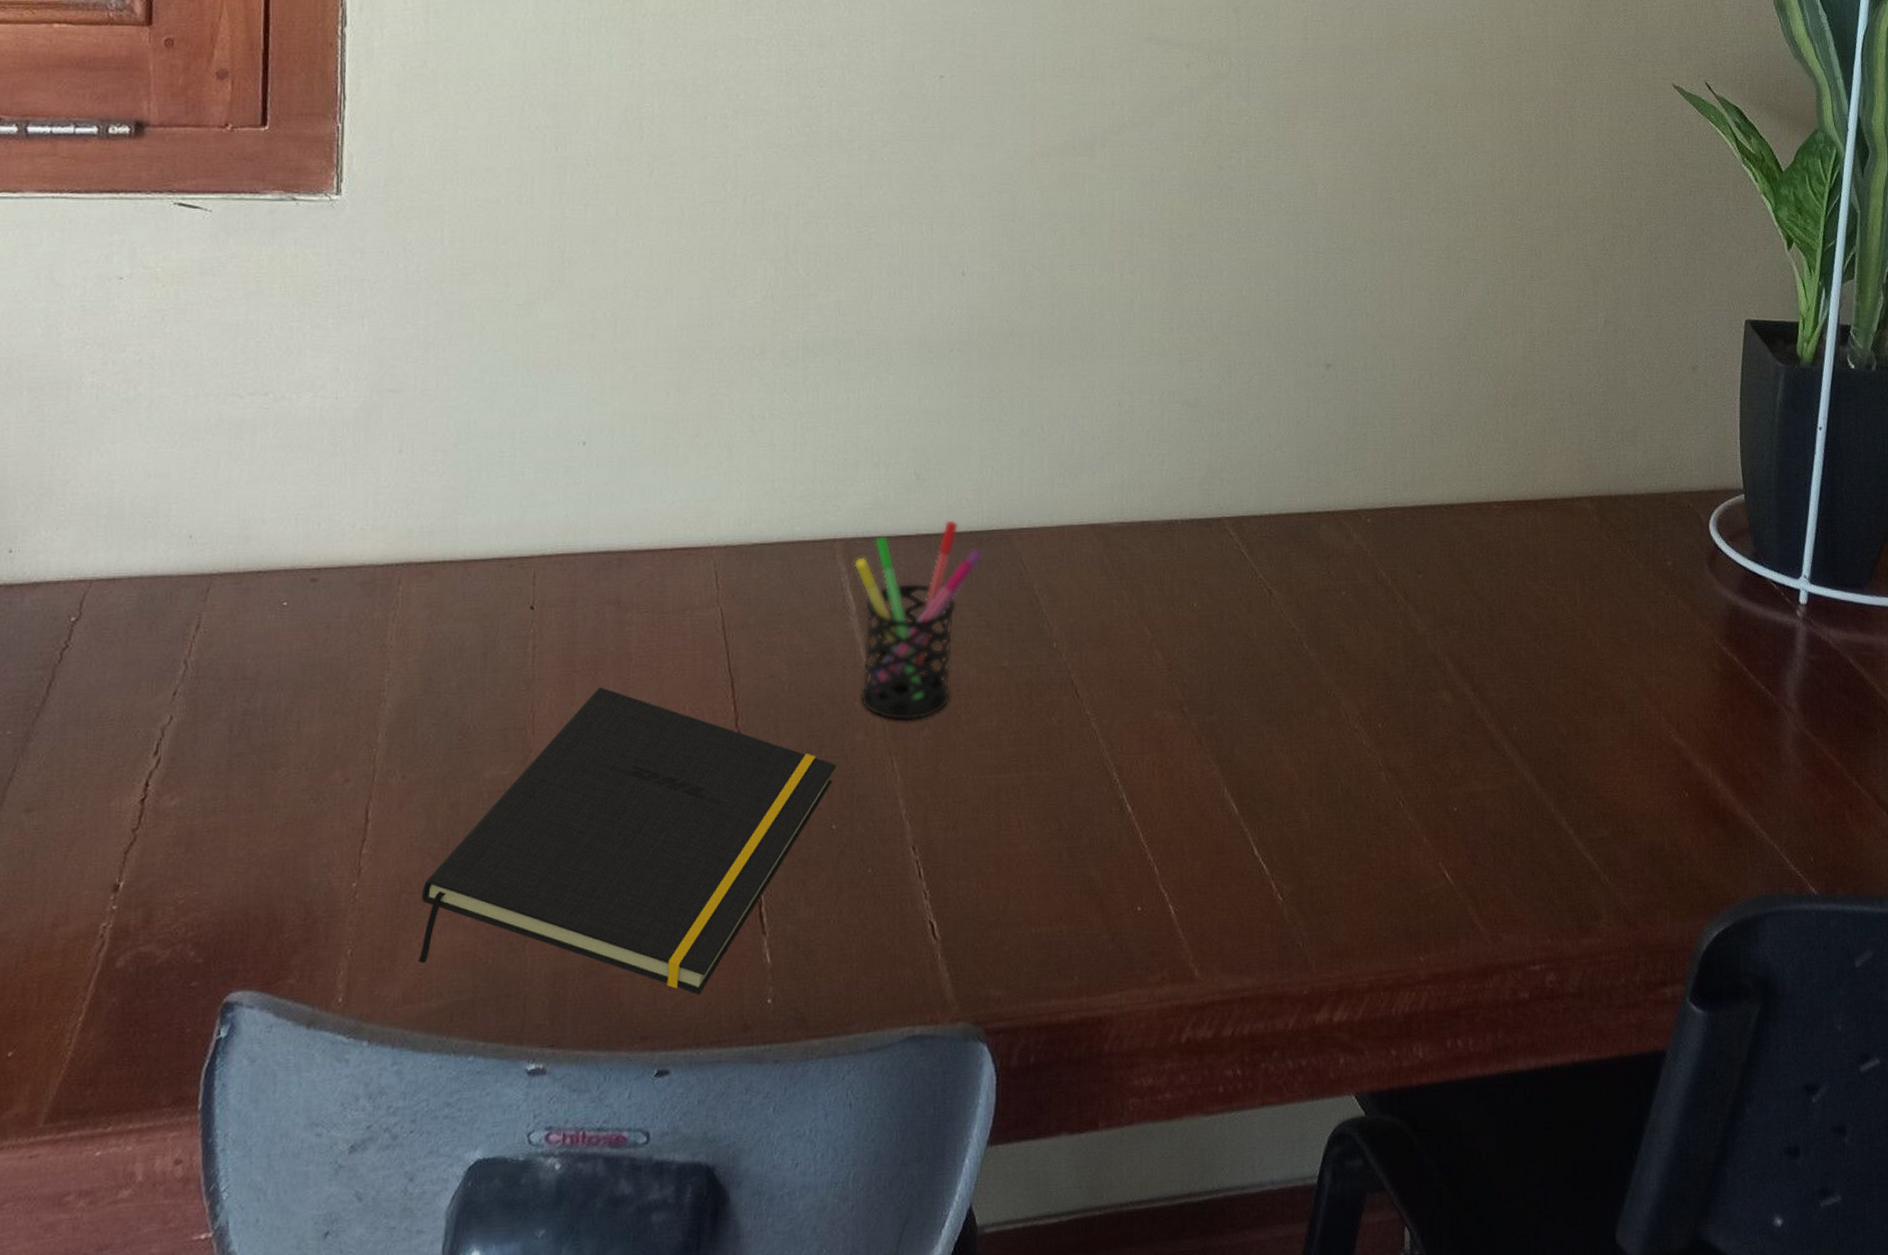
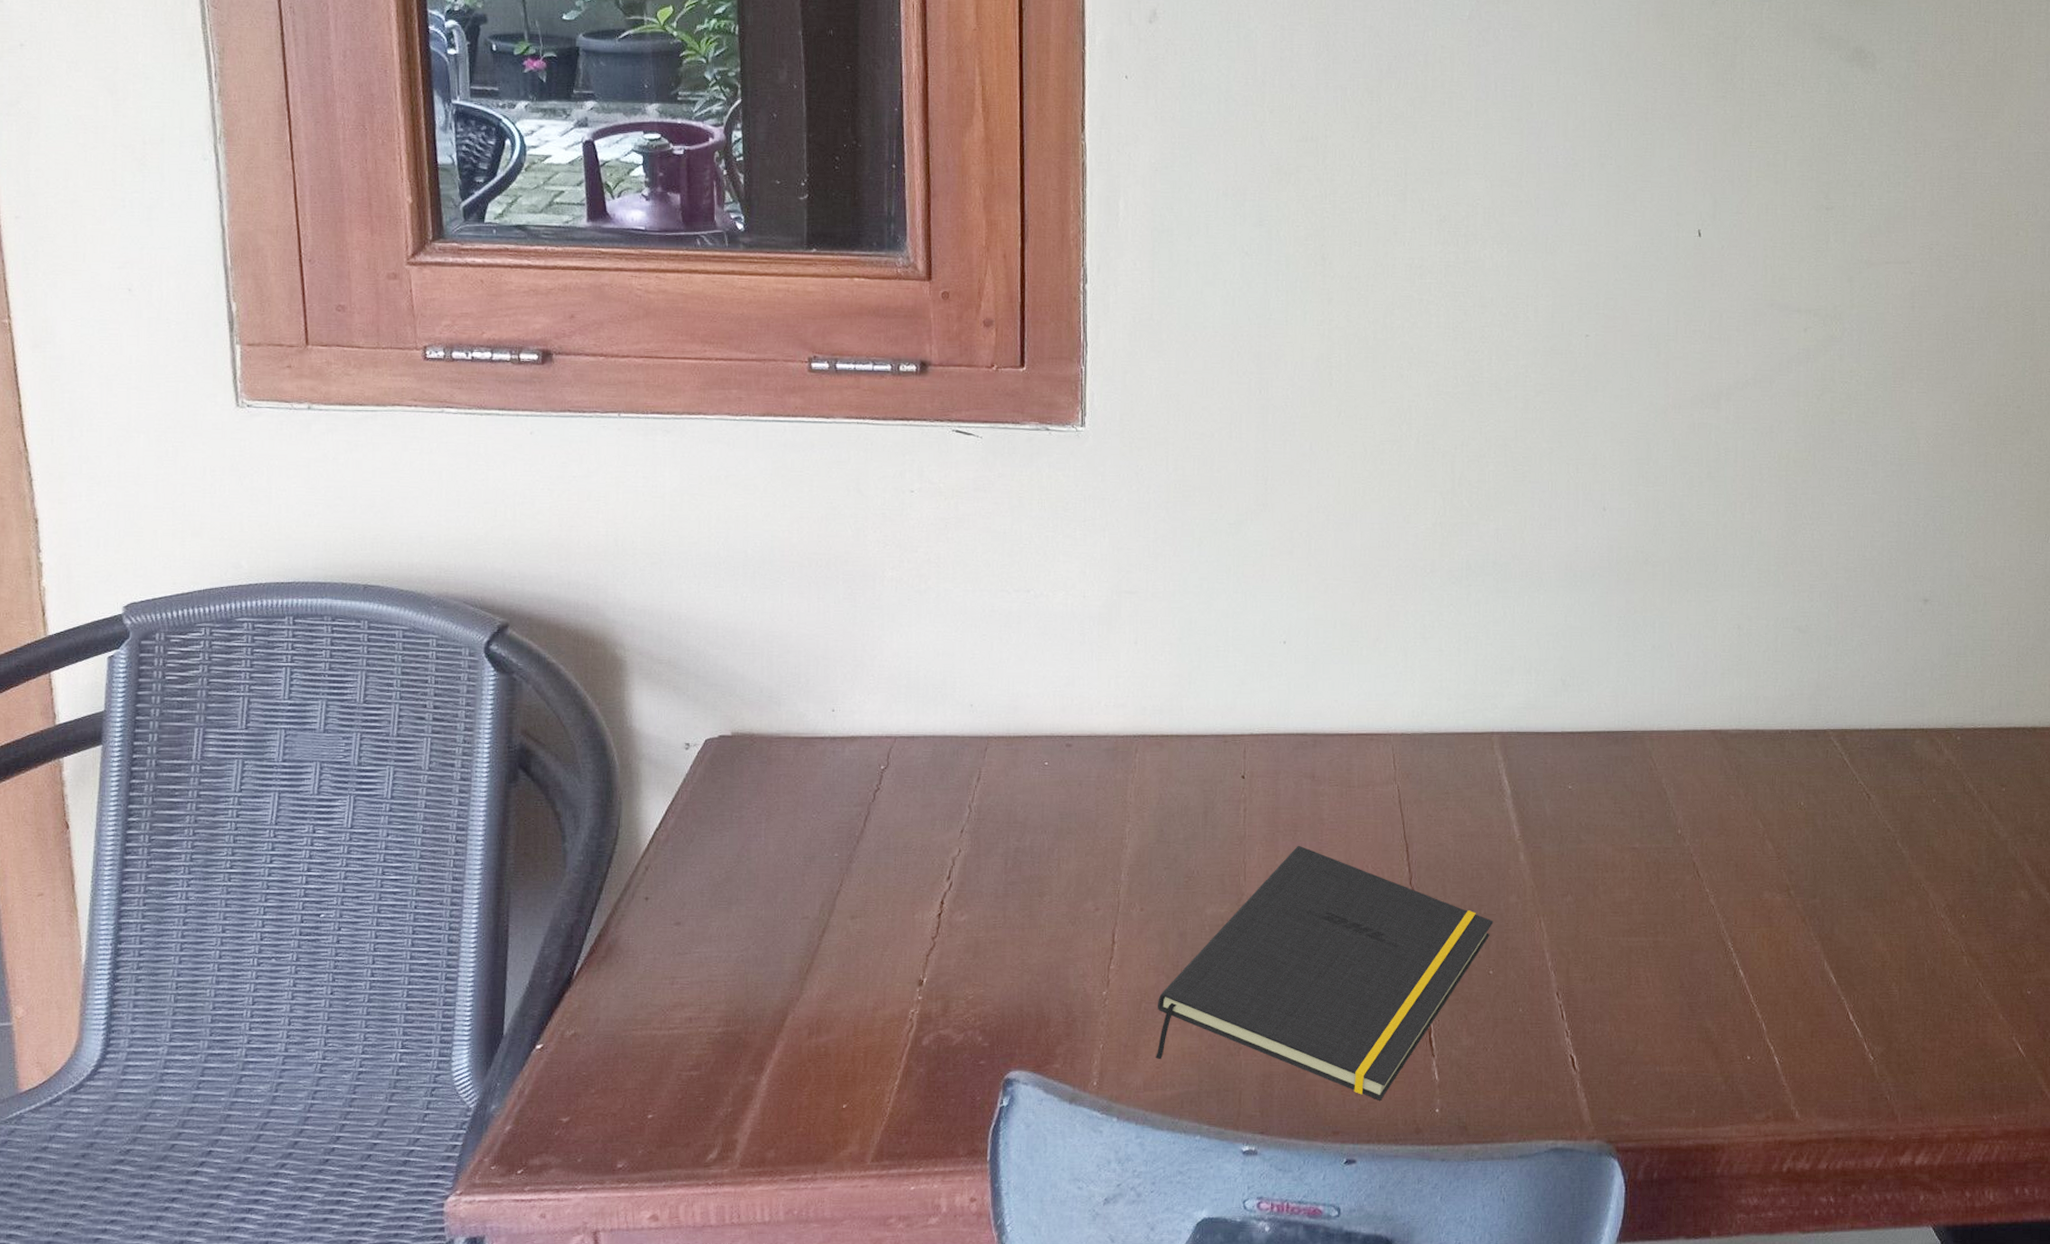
pen holder: present [854,520,984,721] -> none [1509,721,1619,888]

